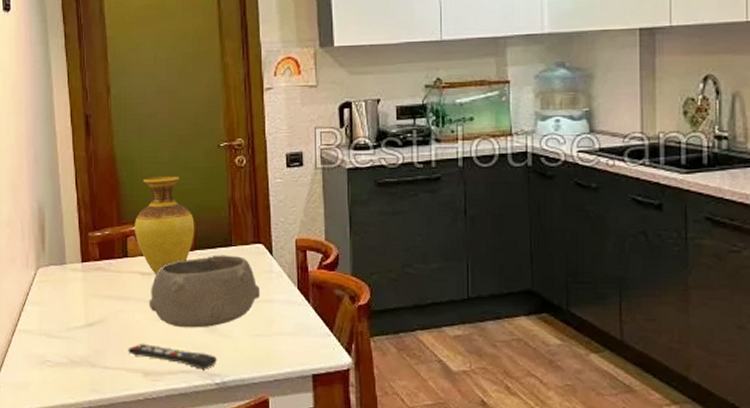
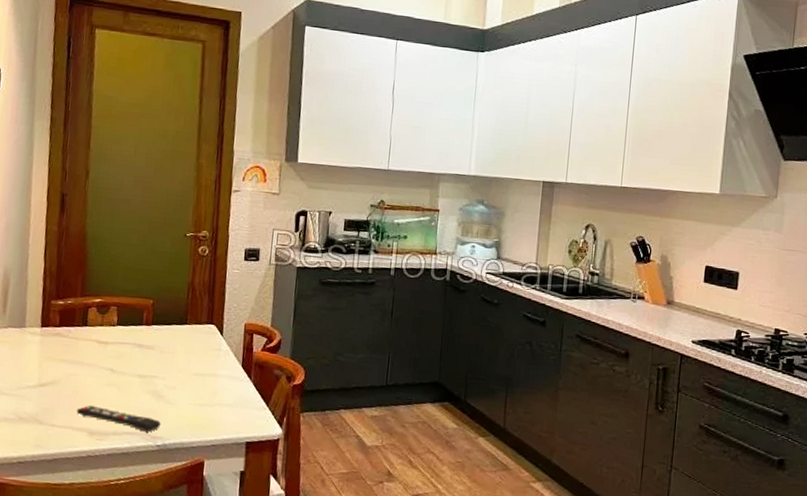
vase: present [135,175,195,274] -> none [96,256,155,344]
bowl: present [148,255,260,328] -> none [102,330,208,395]

